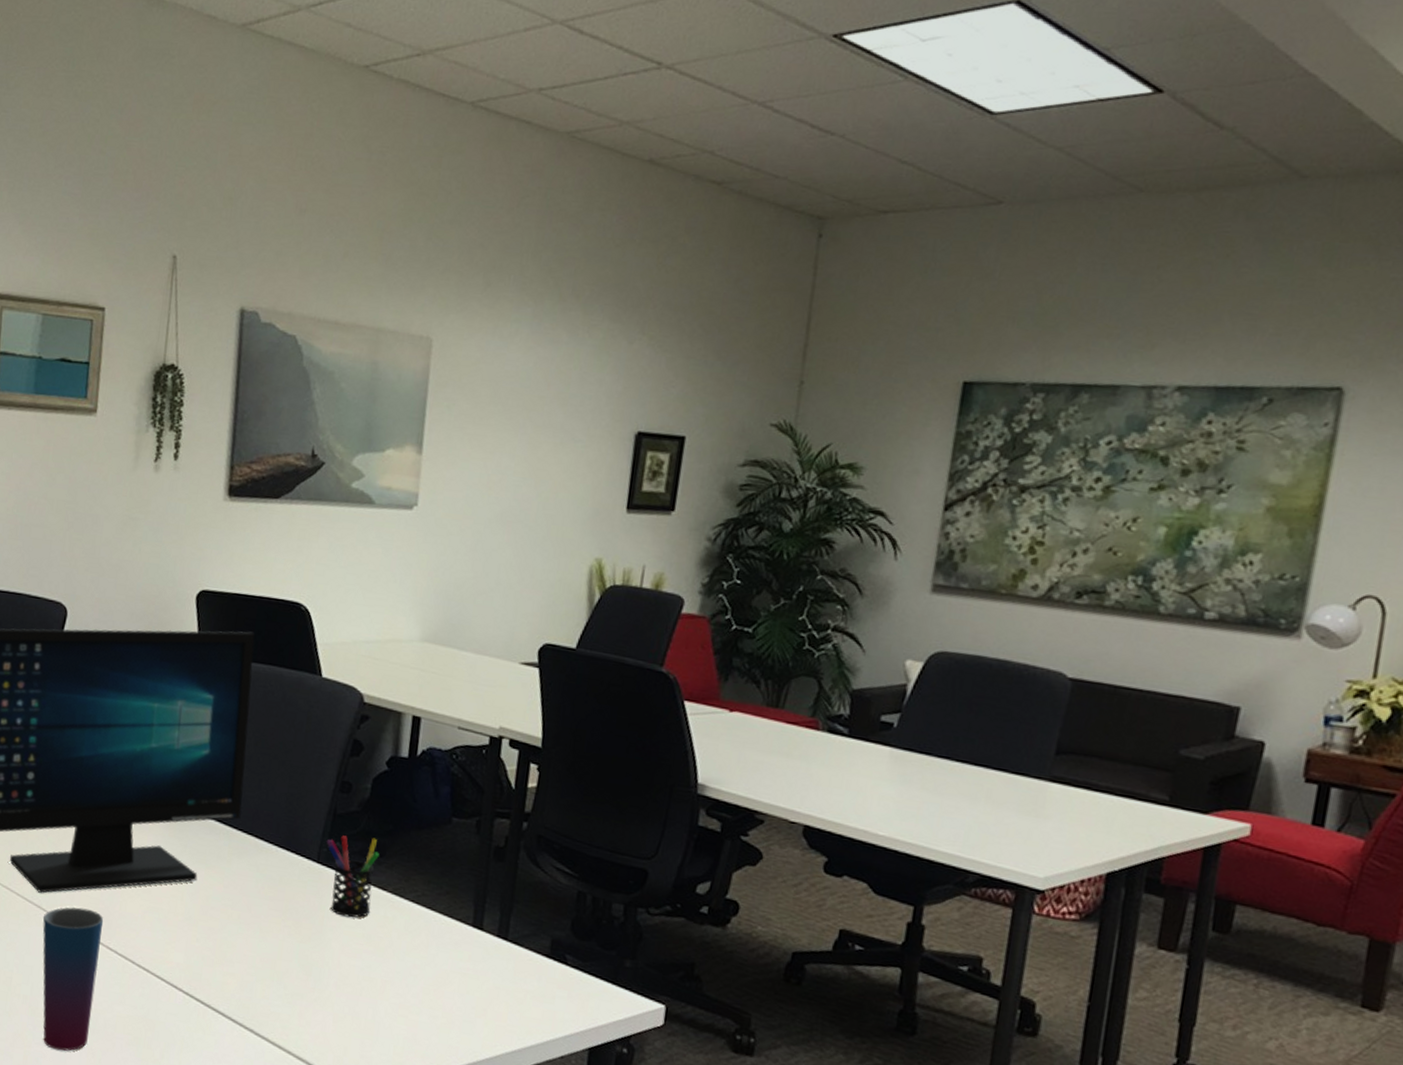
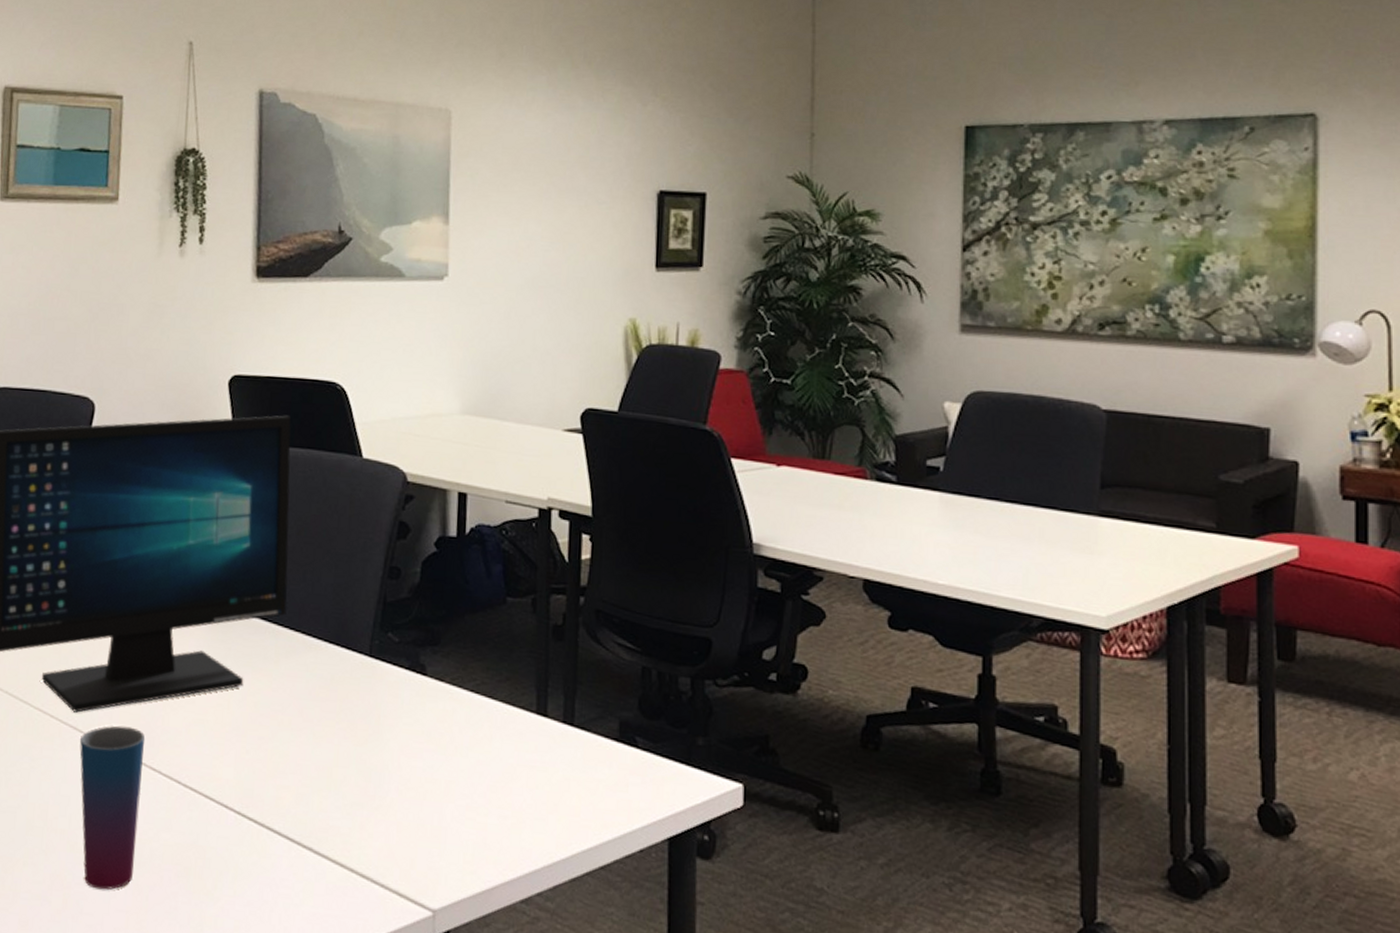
pen holder: present [326,835,379,918] -> none [377,625,434,714]

